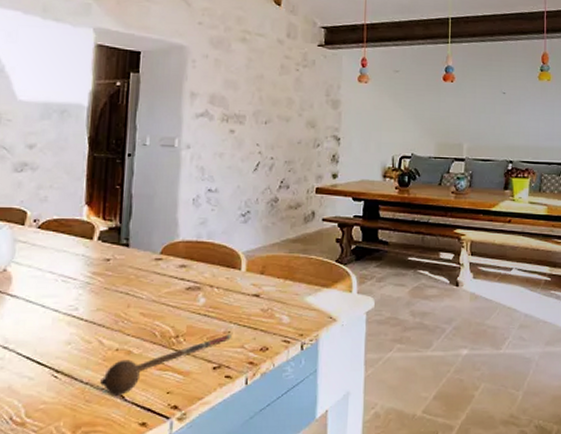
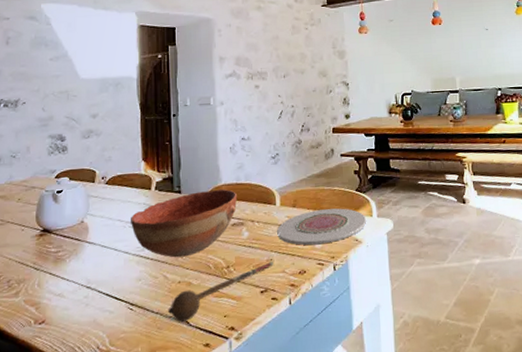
bowl: none [63,246,197,321] -> present [130,189,238,258]
plate: none [239,280,344,319] -> present [277,208,366,246]

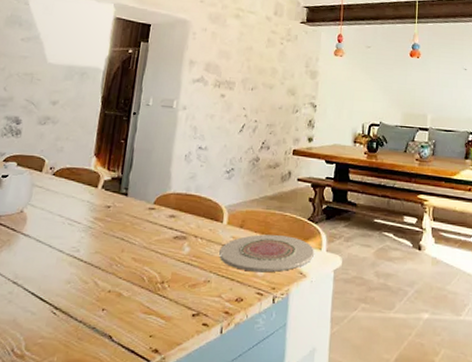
bowl: present [130,189,238,258] -> none [70,197,185,265]
spoon: present [168,261,274,322] -> none [92,283,211,335]

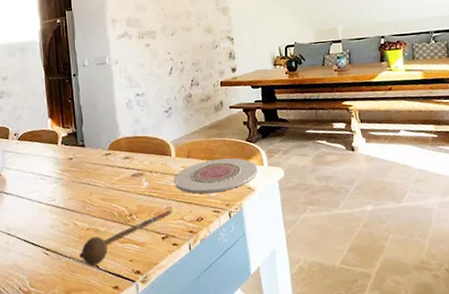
spoon: none [92,283,211,335] -> present [79,209,172,266]

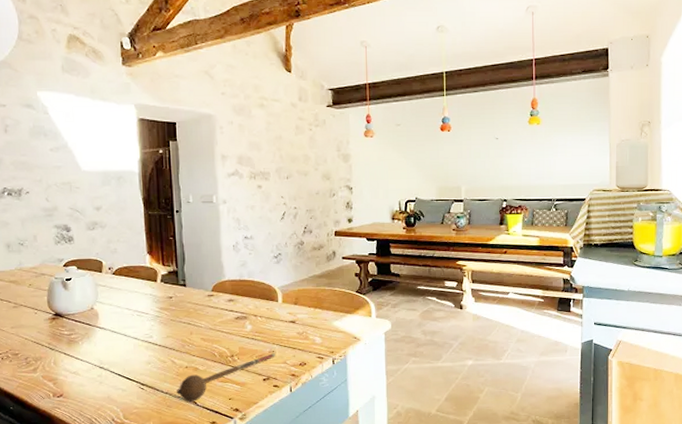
plate: present [174,158,258,194] -> none [279,308,365,341]

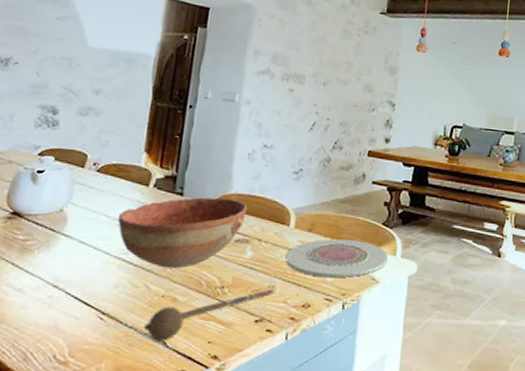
bowl: none [137,284,241,345] -> present [117,197,248,269]
plate: none [279,308,365,341] -> present [285,239,388,278]

